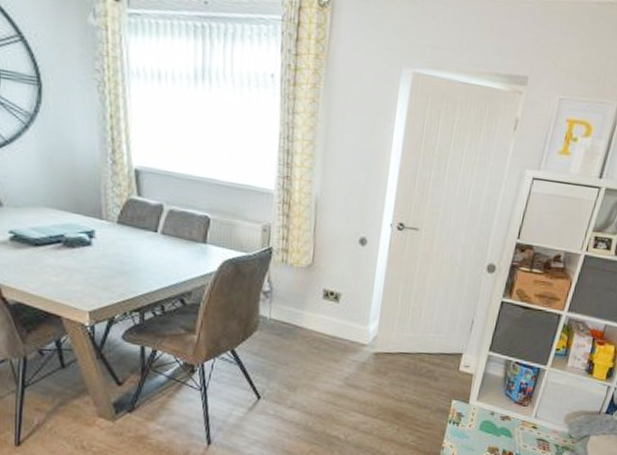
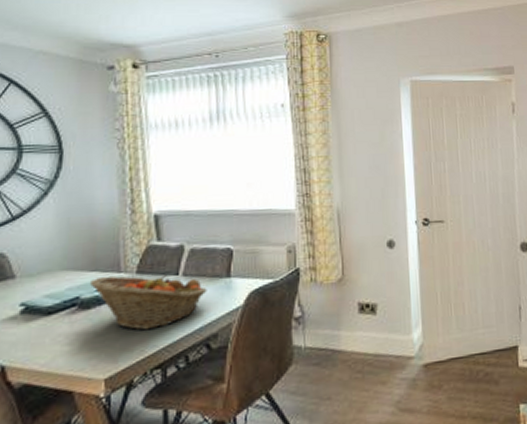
fruit basket: none [74,220,184,277] -> present [90,274,207,331]

